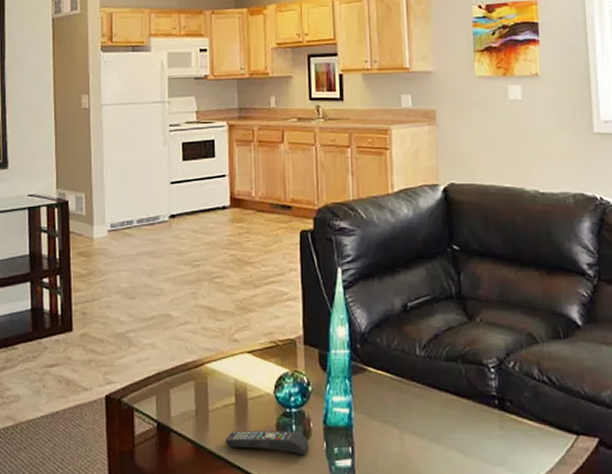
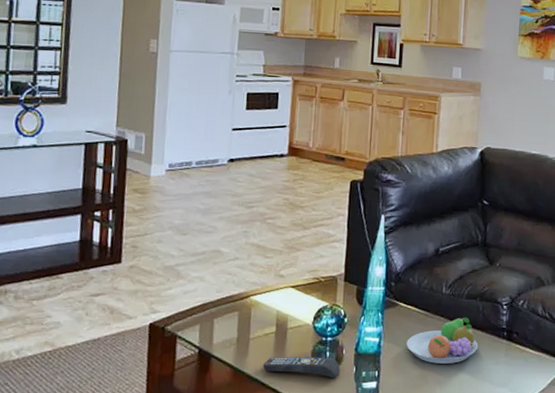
fruit bowl: none [381,383,465,438] -> present [406,317,478,364]

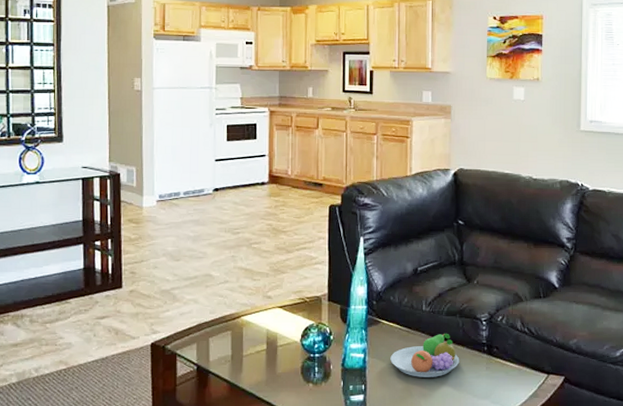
remote control: present [262,357,341,378] -> none [256,372,329,391]

